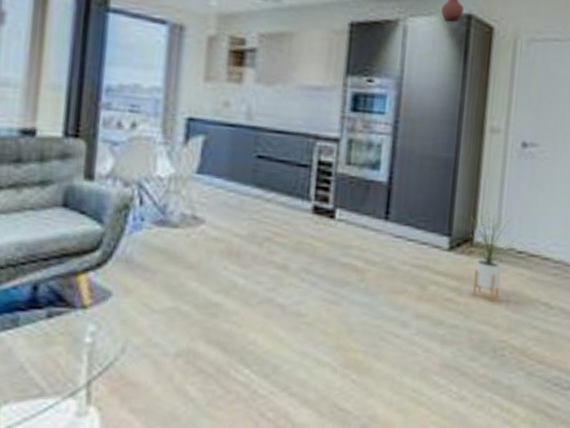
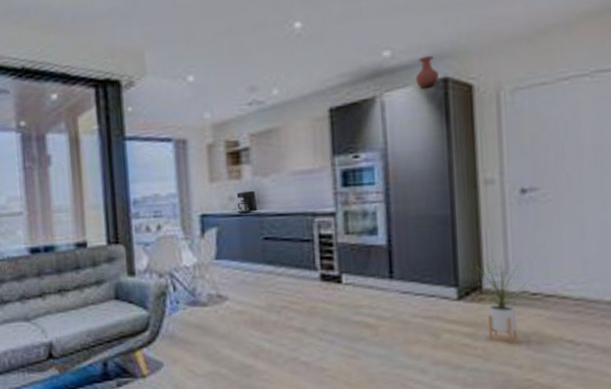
coffee maker: none [231,98,256,125] -> present [236,190,258,214]

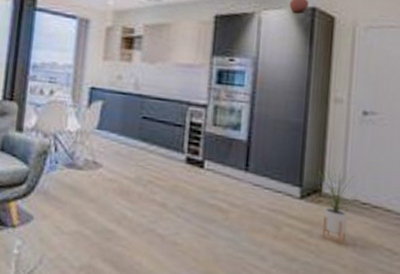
coffee maker: present [236,190,258,214] -> none [123,73,142,93]

